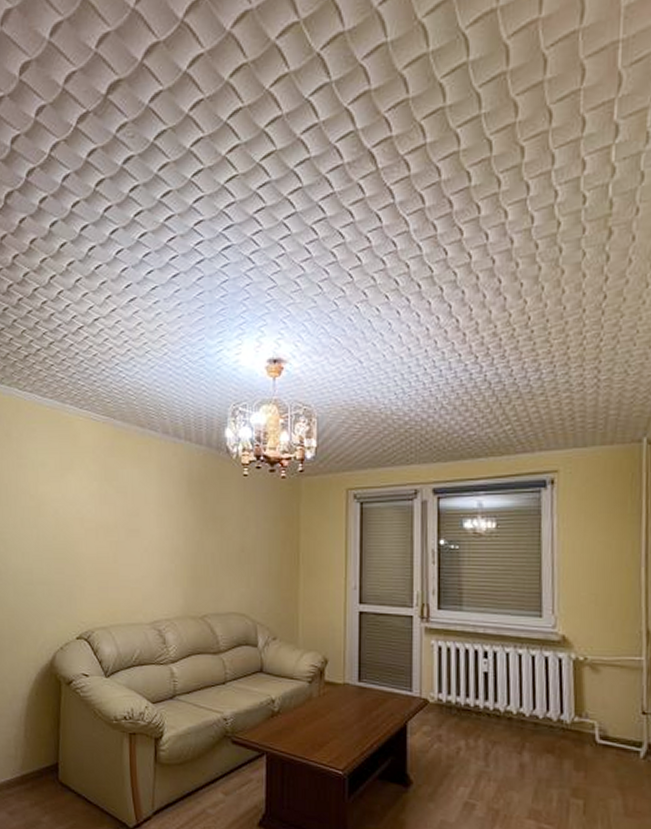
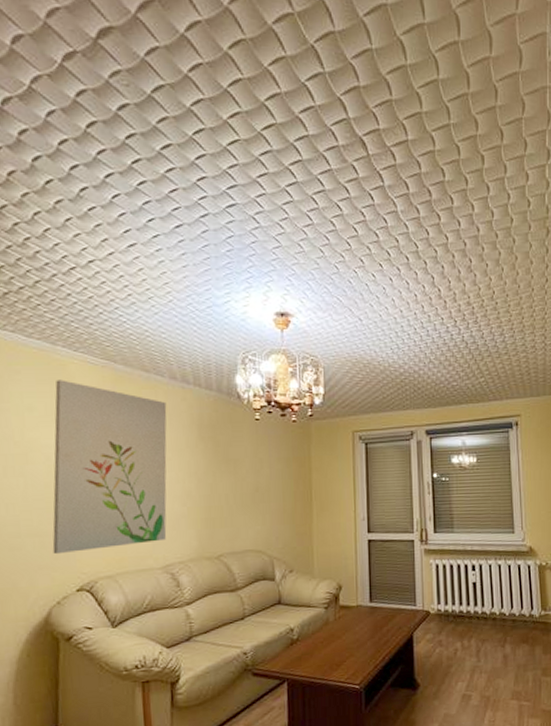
wall art: none [58,436,159,603] -> present [52,380,167,555]

